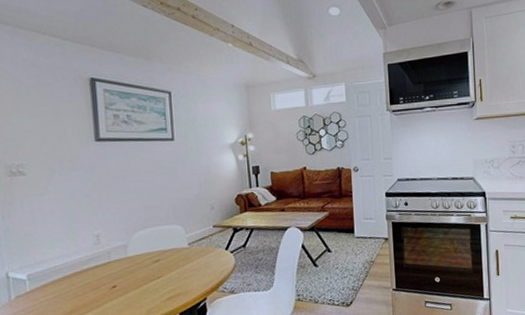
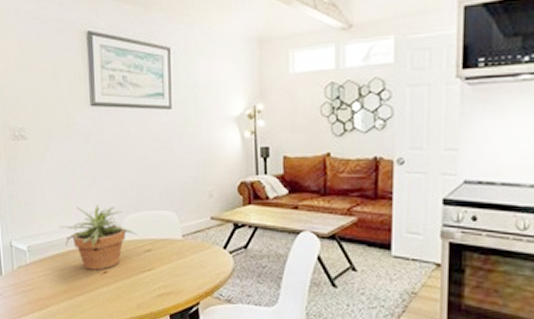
potted plant: none [64,227,145,287] -> present [59,204,137,271]

